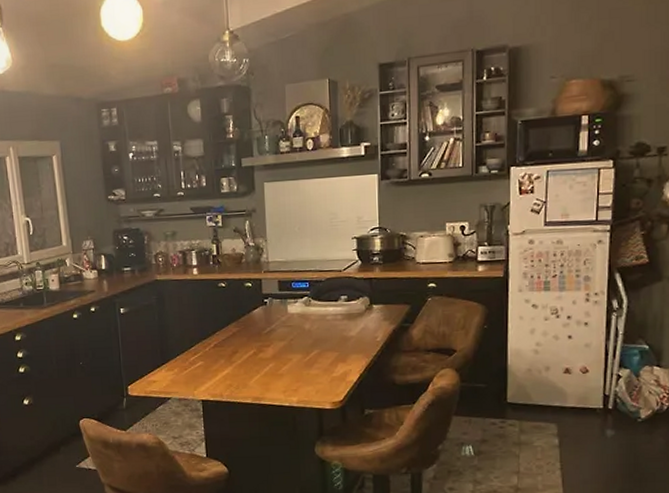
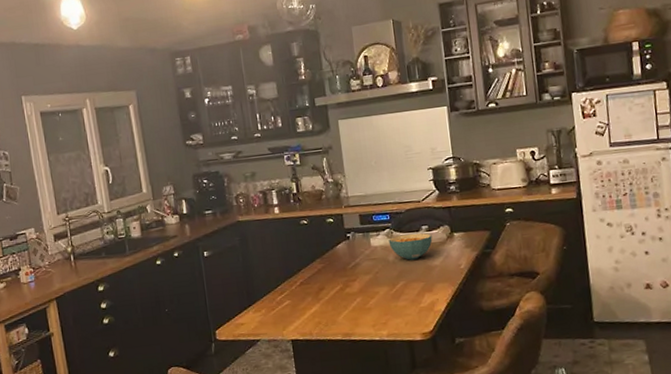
cereal bowl: none [306,303,351,330] -> present [388,233,433,261]

